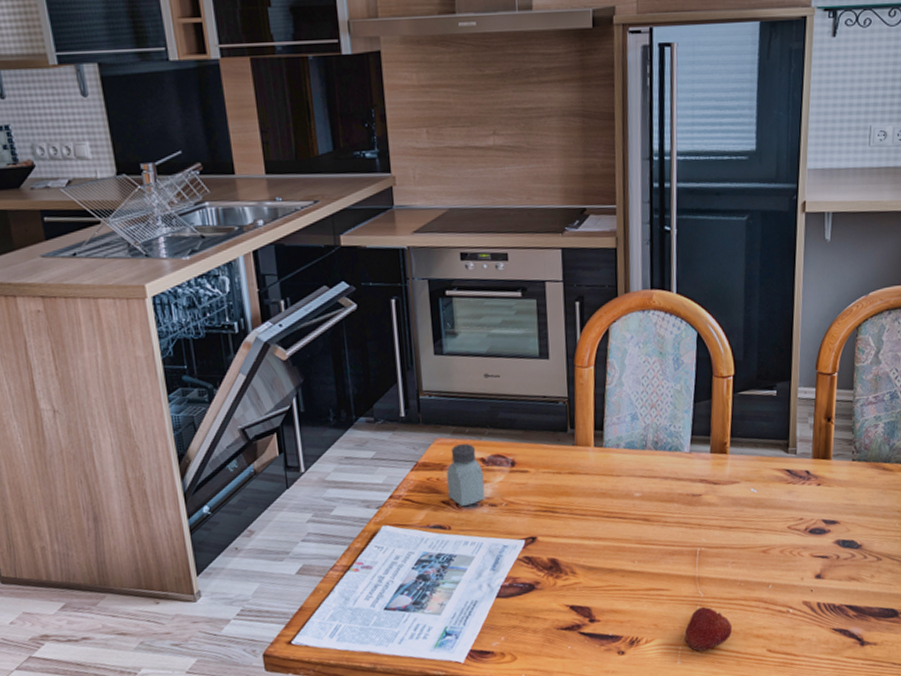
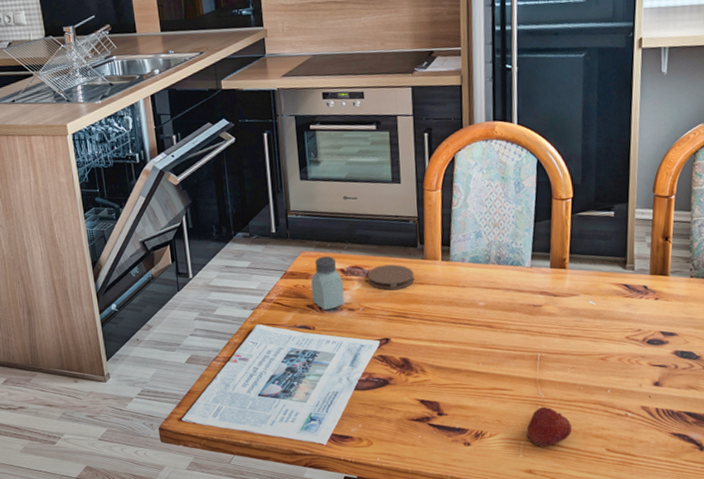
coaster: none [510,451,564,482] -> present [367,264,415,290]

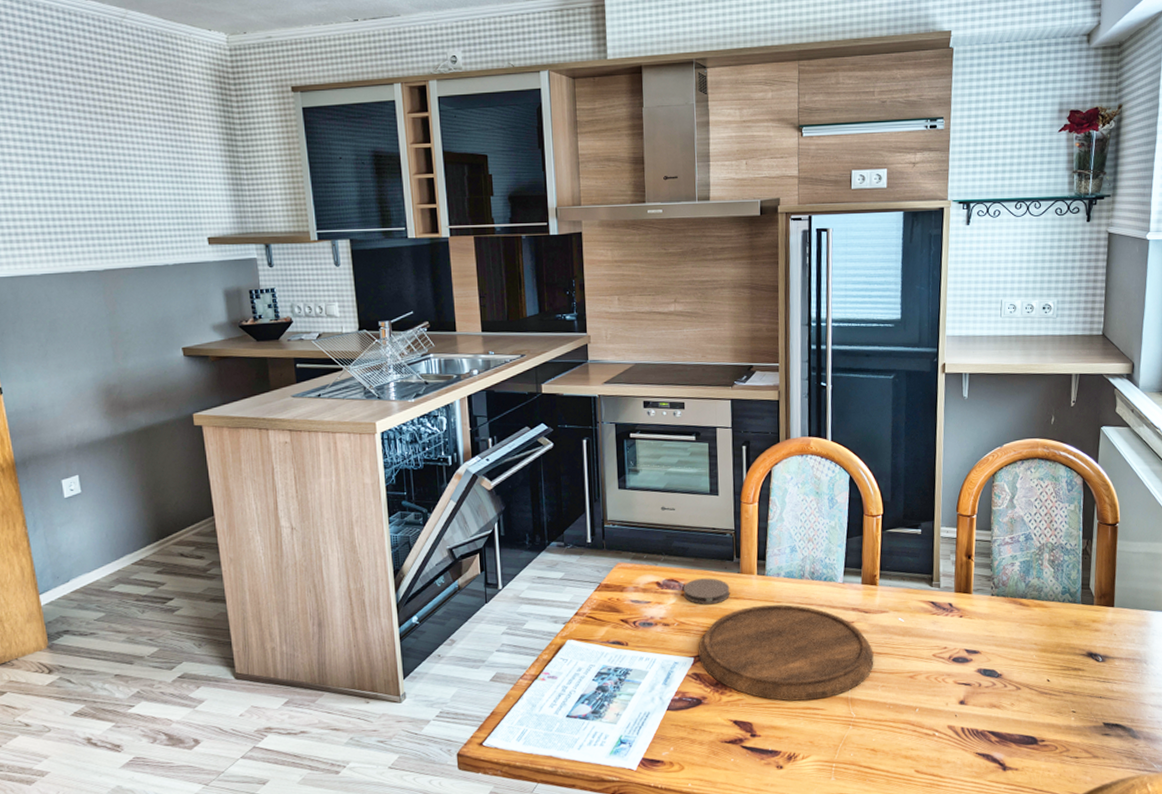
saltshaker: present [311,256,345,311] -> none [625,568,660,626]
cutting board: none [383,289,563,382] -> present [698,604,874,701]
fruit: present [526,406,573,447] -> none [838,726,883,769]

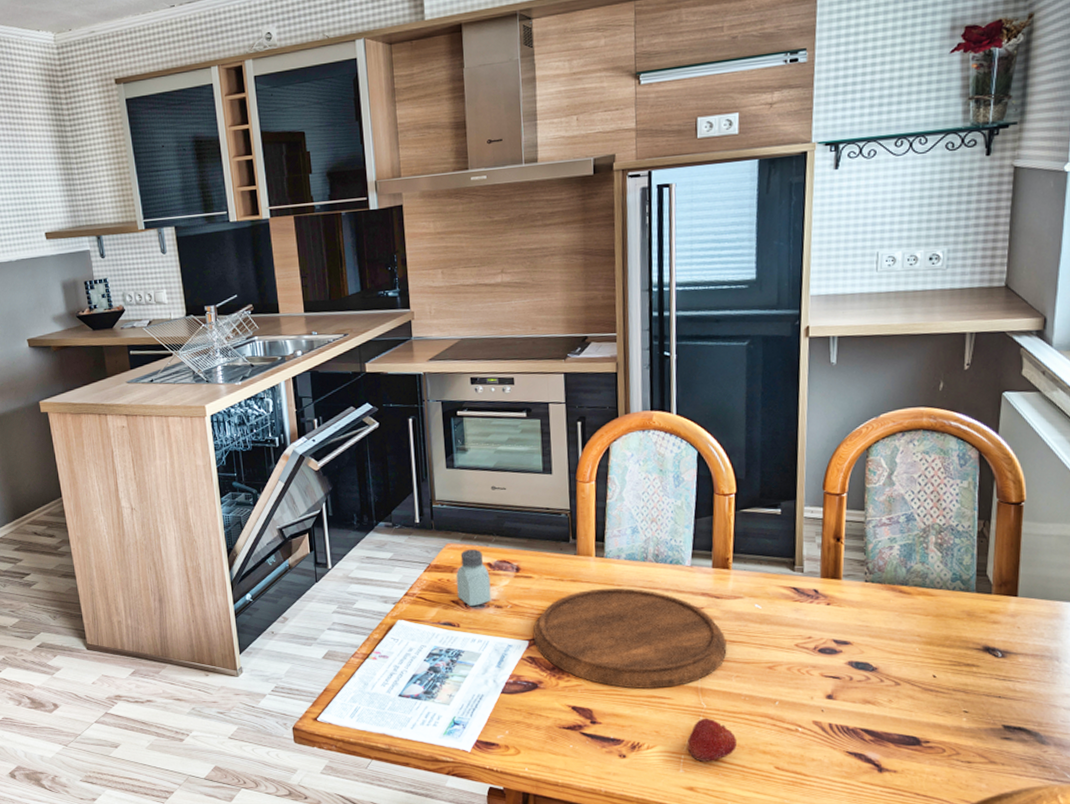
saltshaker: none [625,568,660,626] -> present [456,549,492,607]
coaster: present [682,578,730,605] -> none [515,559,567,587]
fruit: none [838,726,883,769] -> present [687,718,738,762]

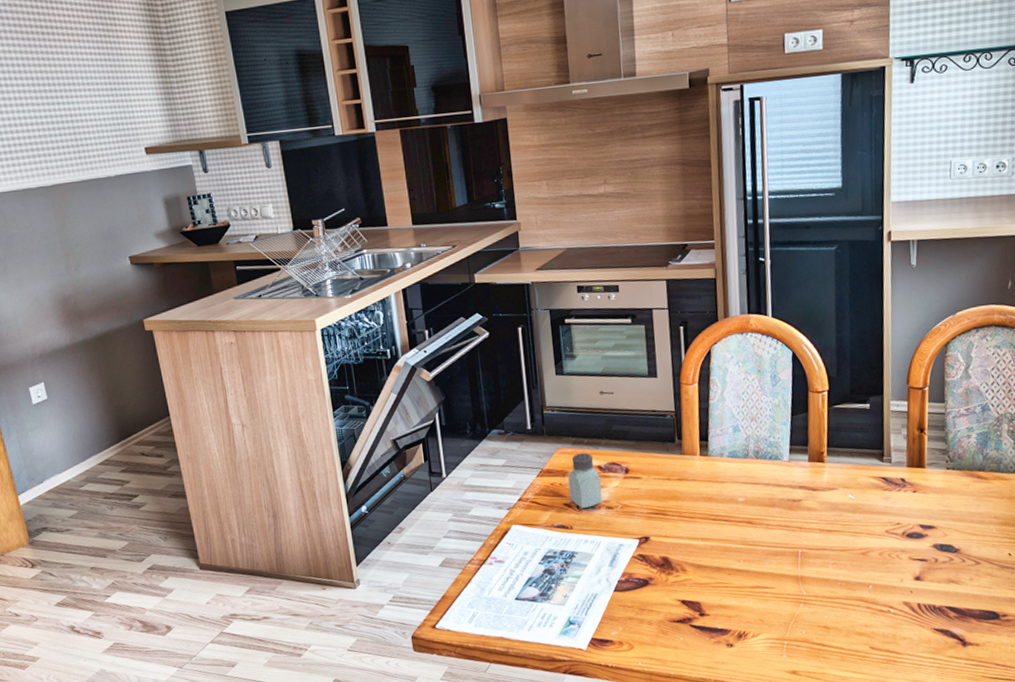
cutting board: present [532,587,727,689] -> none [642,484,824,580]
fruit: present [687,718,738,762] -> none [789,604,836,646]

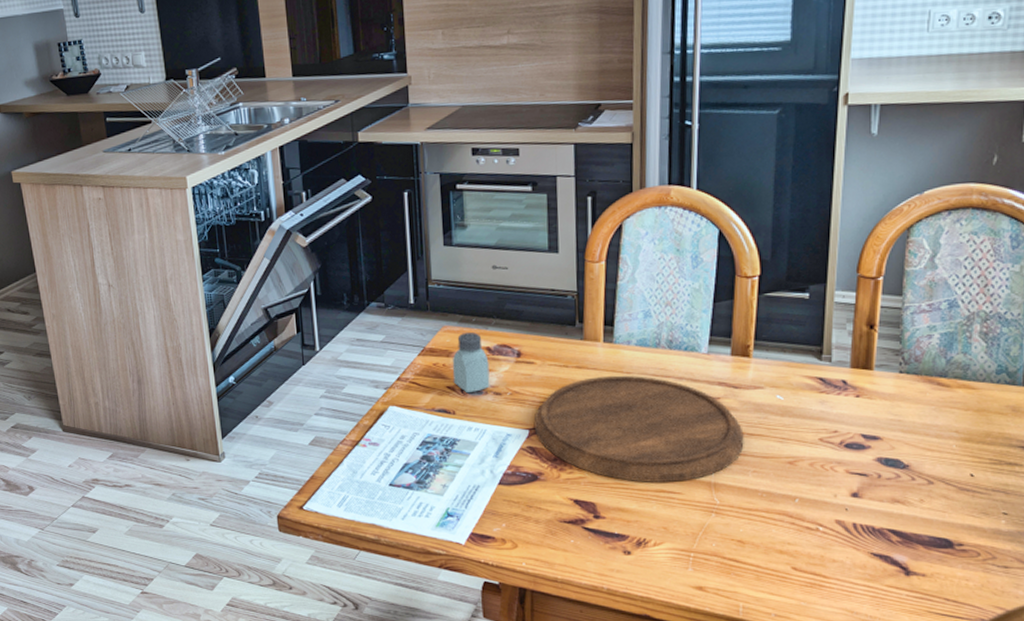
cutting board: none [642,484,824,580] -> present [533,375,744,482]

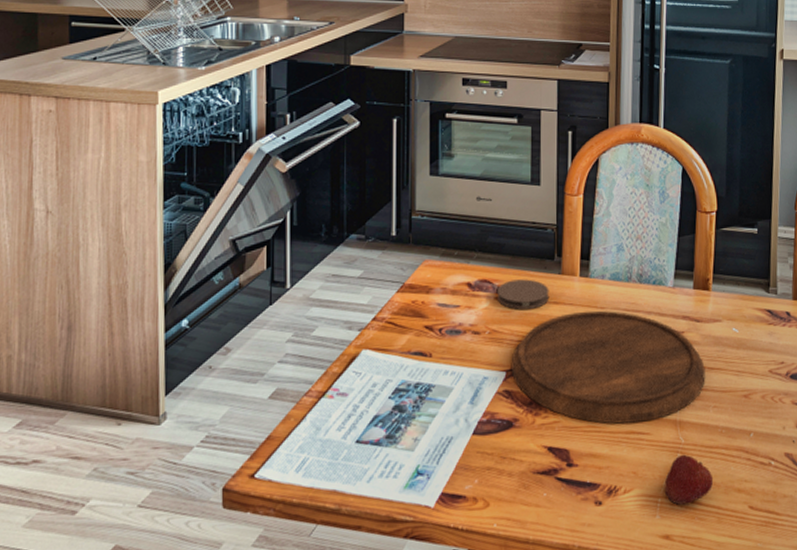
saltshaker: present [452,332,490,394] -> none [431,267,469,333]
coaster: none [516,344,572,374] -> present [496,279,549,310]
fruit: none [697,514,752,560] -> present [664,454,714,505]

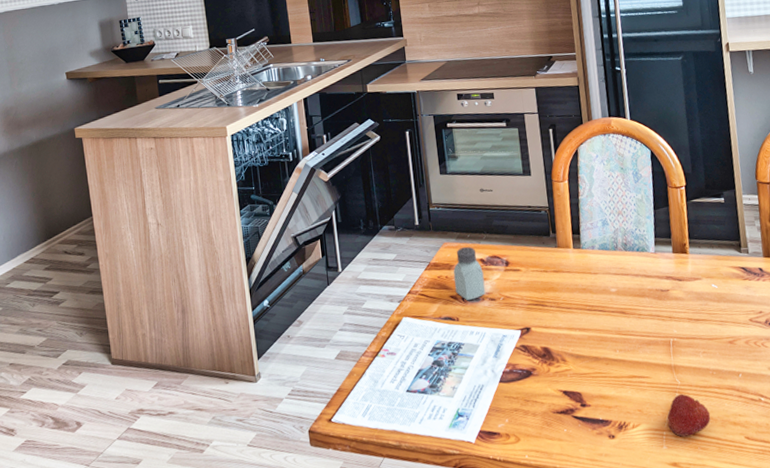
saltshaker: none [431,267,469,333] -> present [453,247,486,301]
coaster: present [496,279,549,310] -> none [505,253,550,279]
cutting board: present [511,310,705,424] -> none [524,275,693,370]

